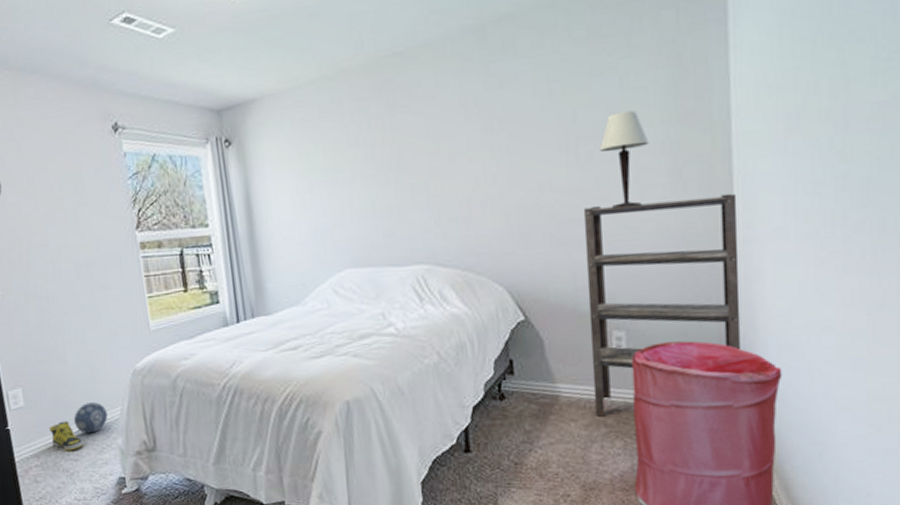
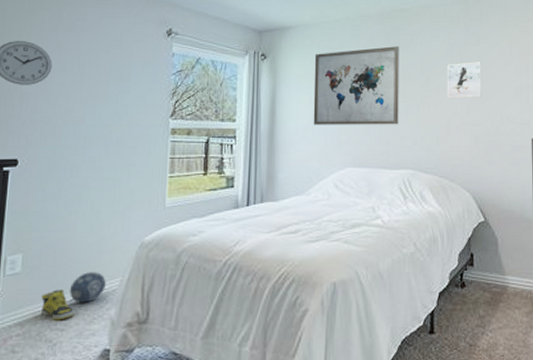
wall art: none [288,106,404,221] -> present [313,46,399,125]
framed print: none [460,112,512,168] -> present [446,62,481,99]

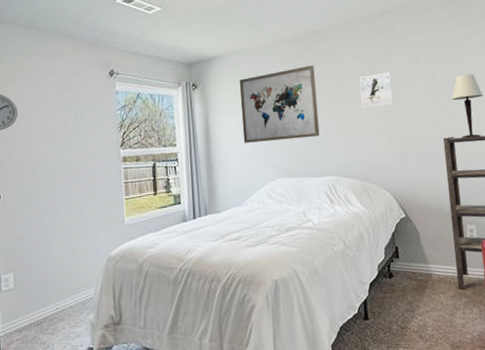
sneaker: present [40,289,75,321] -> none [33,300,61,326]
decorative ball: present [70,272,106,303] -> none [55,284,83,311]

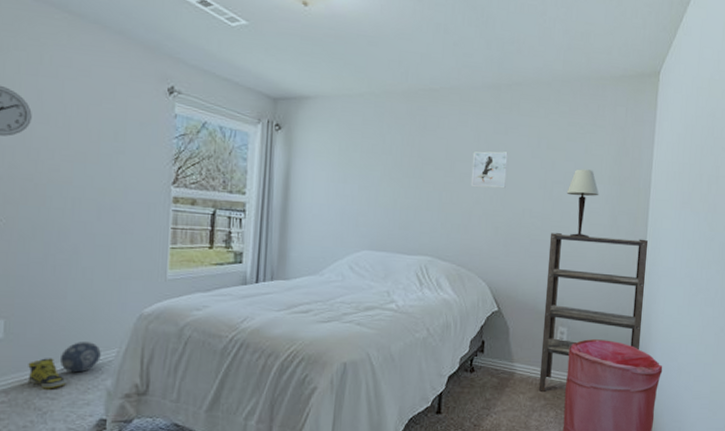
sneaker: none [33,300,61,326] -> present [27,358,66,389]
decorative ball: none [55,284,83,311] -> present [60,342,101,373]
wall art: present [239,65,320,143] -> none [329,127,425,211]

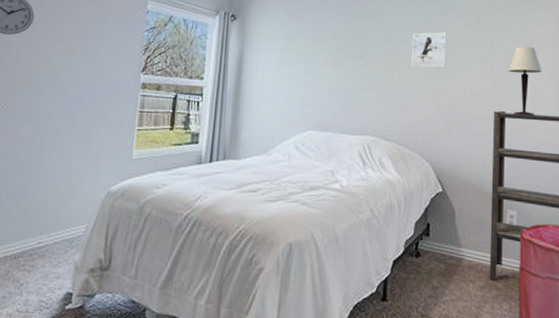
sneaker: present [27,358,66,389] -> none [10,232,42,262]
decorative ball: present [60,342,101,373] -> none [38,217,73,247]

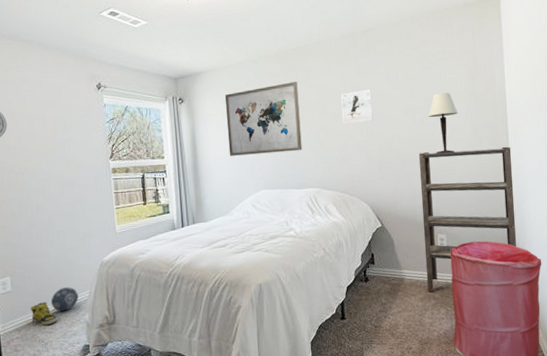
sneaker: none [10,232,42,262] -> present [30,302,58,326]
decorative ball: none [38,217,73,247] -> present [51,287,79,312]
wall art: none [277,13,366,91] -> present [224,81,302,156]

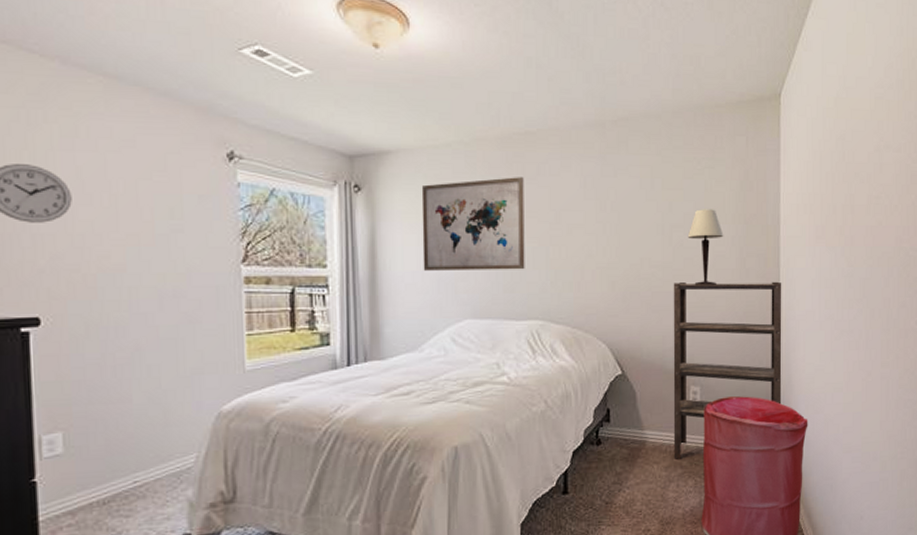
sneaker: present [30,302,58,326] -> none [95,470,141,506]
decorative ball: present [51,287,79,312] -> none [132,448,178,485]
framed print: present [340,89,373,125] -> none [579,196,619,239]

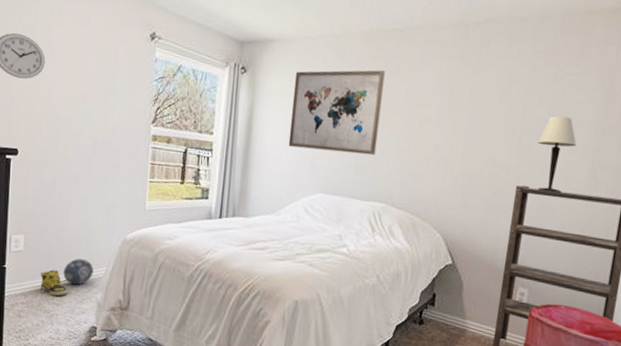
sneaker: none [95,470,141,506] -> present [40,269,68,297]
decorative ball: none [132,448,178,485] -> present [64,258,94,285]

